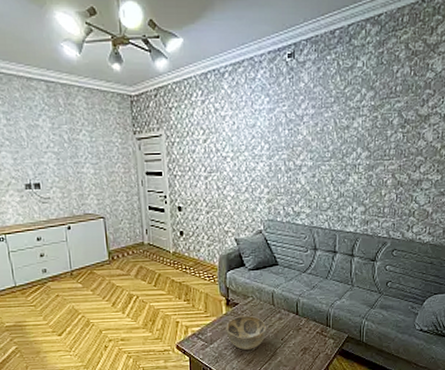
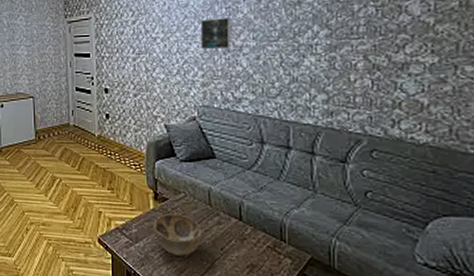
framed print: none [266,139,292,169] -> present [200,18,231,50]

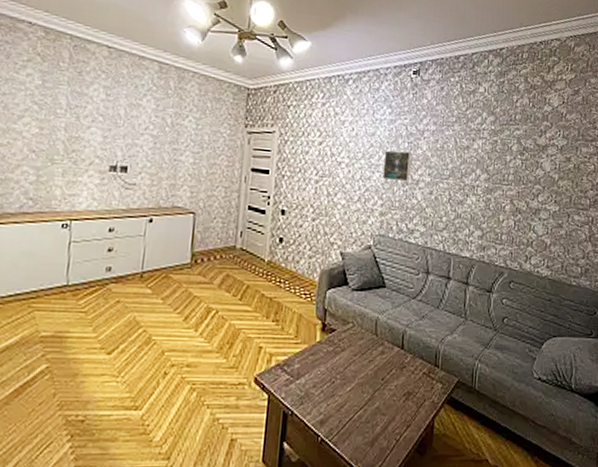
decorative bowl: present [153,213,203,256] -> none [317,345,367,390]

